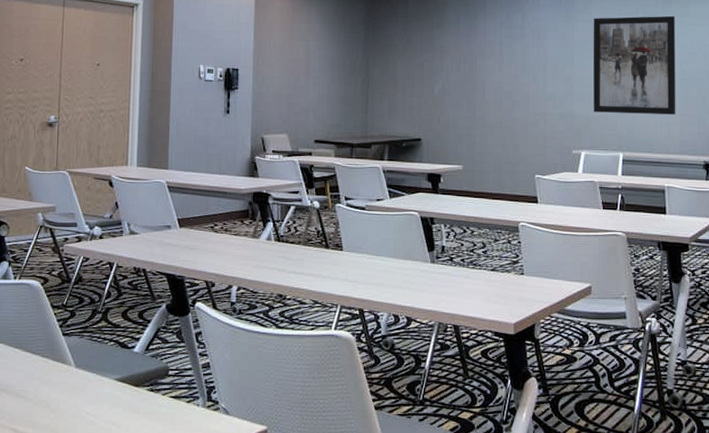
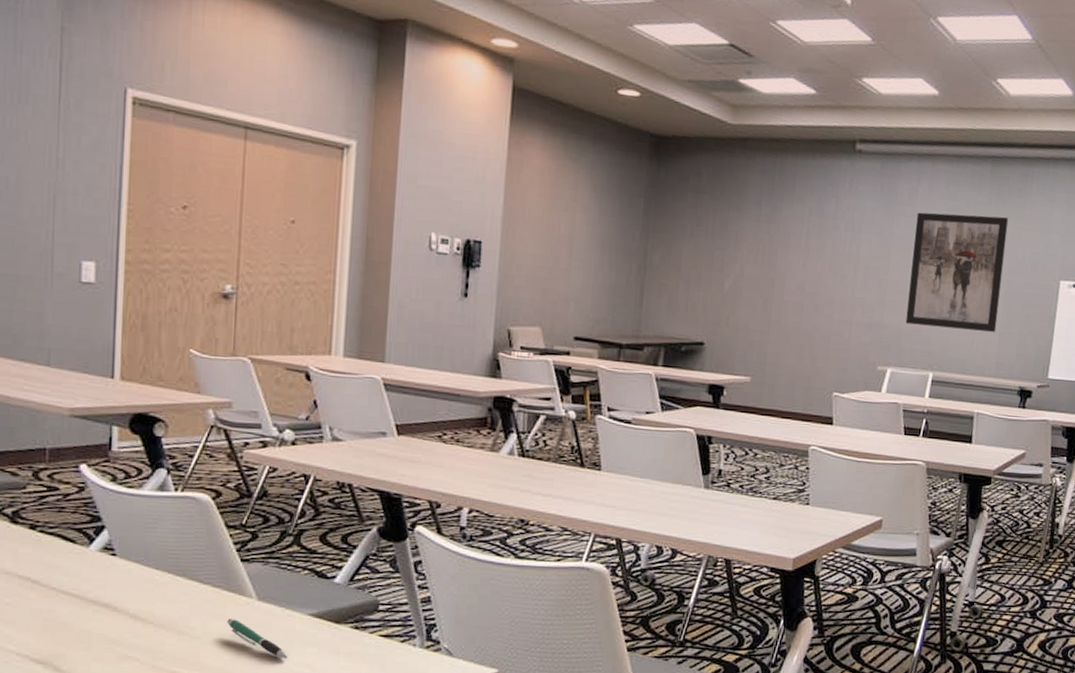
pen: none [52,383,99,417] -> present [227,618,288,658]

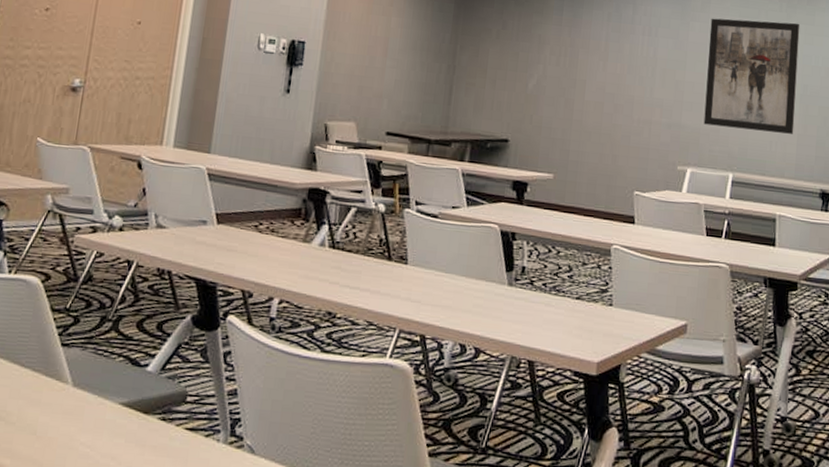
pen: present [227,618,288,658] -> none [42,404,96,449]

